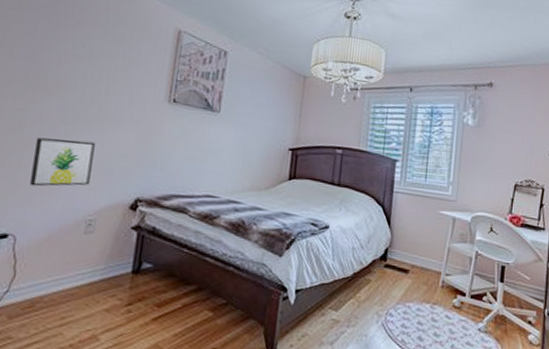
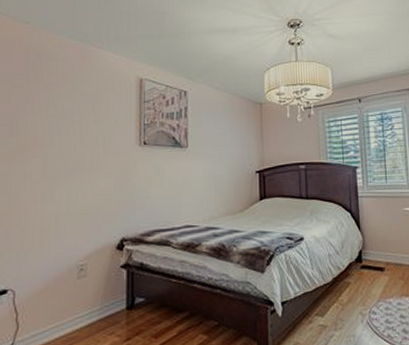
wall art: present [30,137,95,187] -> none [22,192,77,242]

